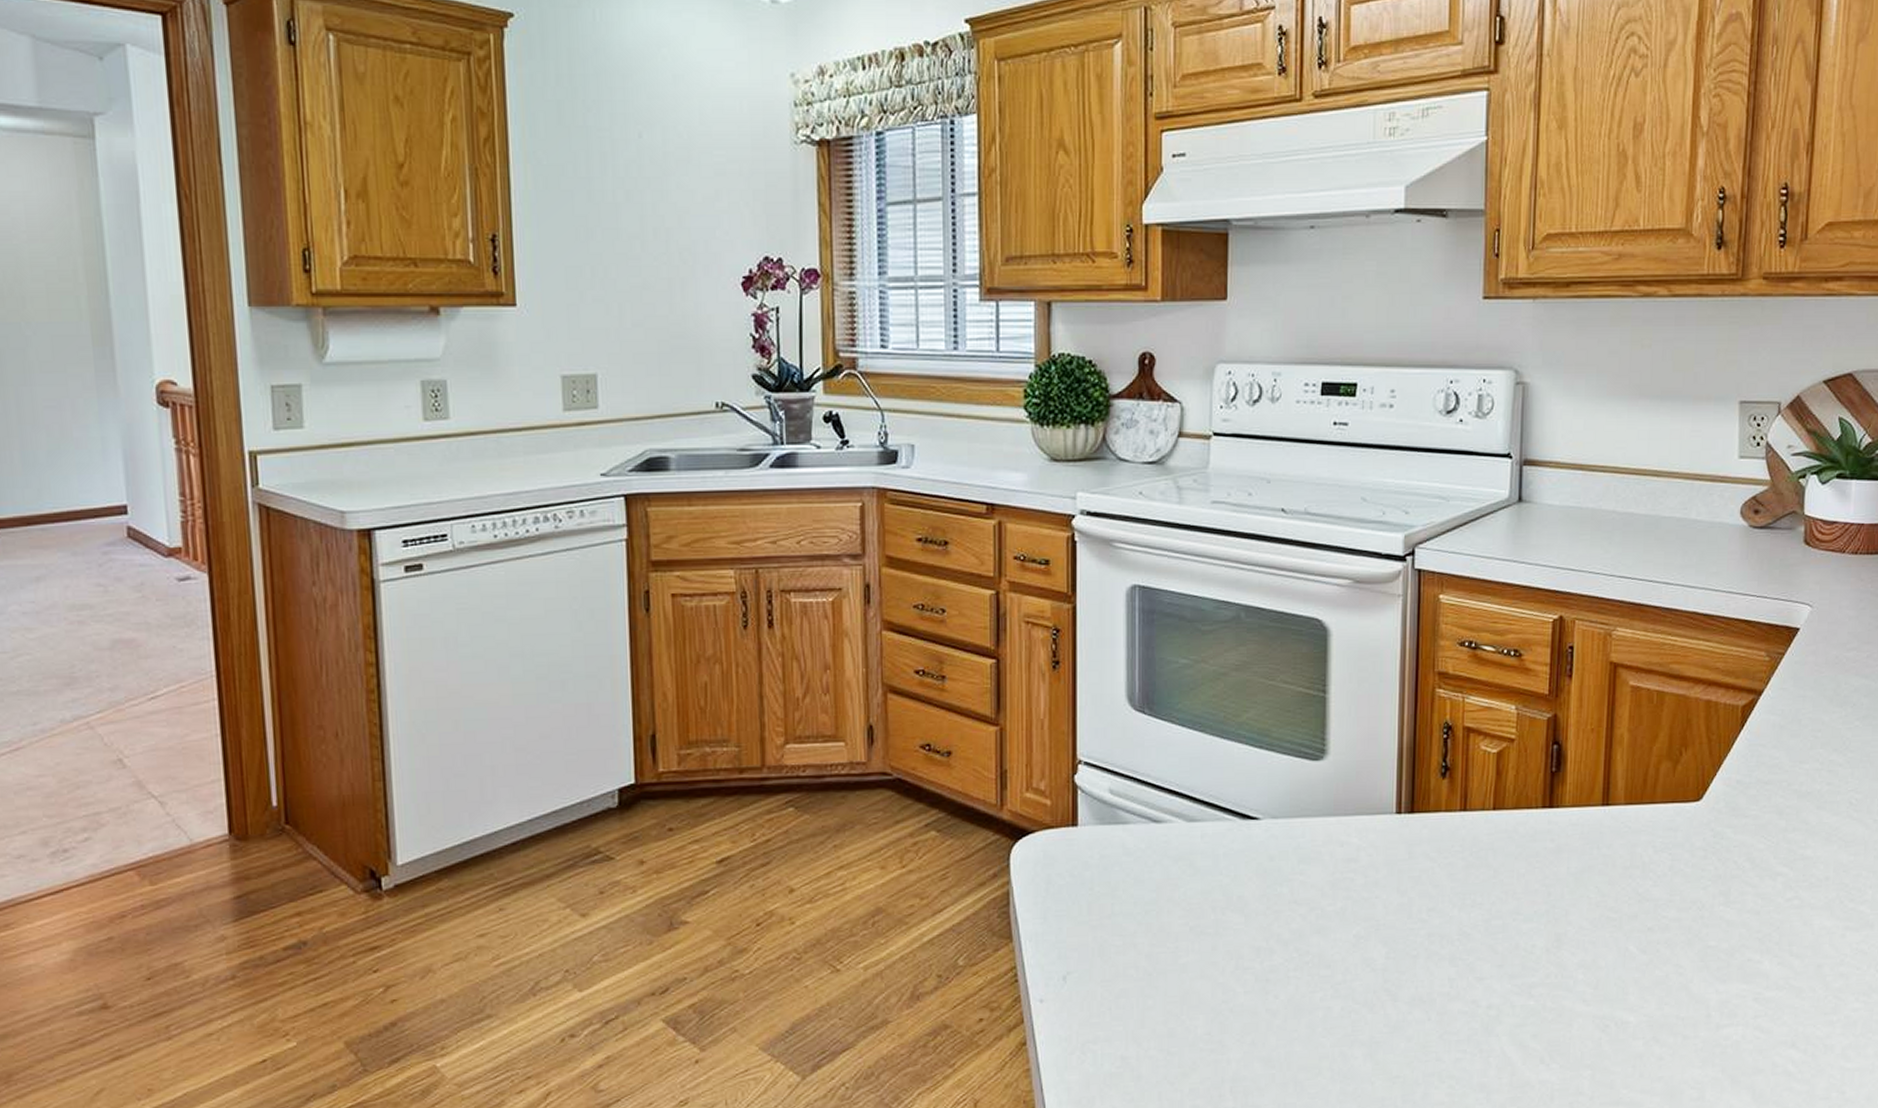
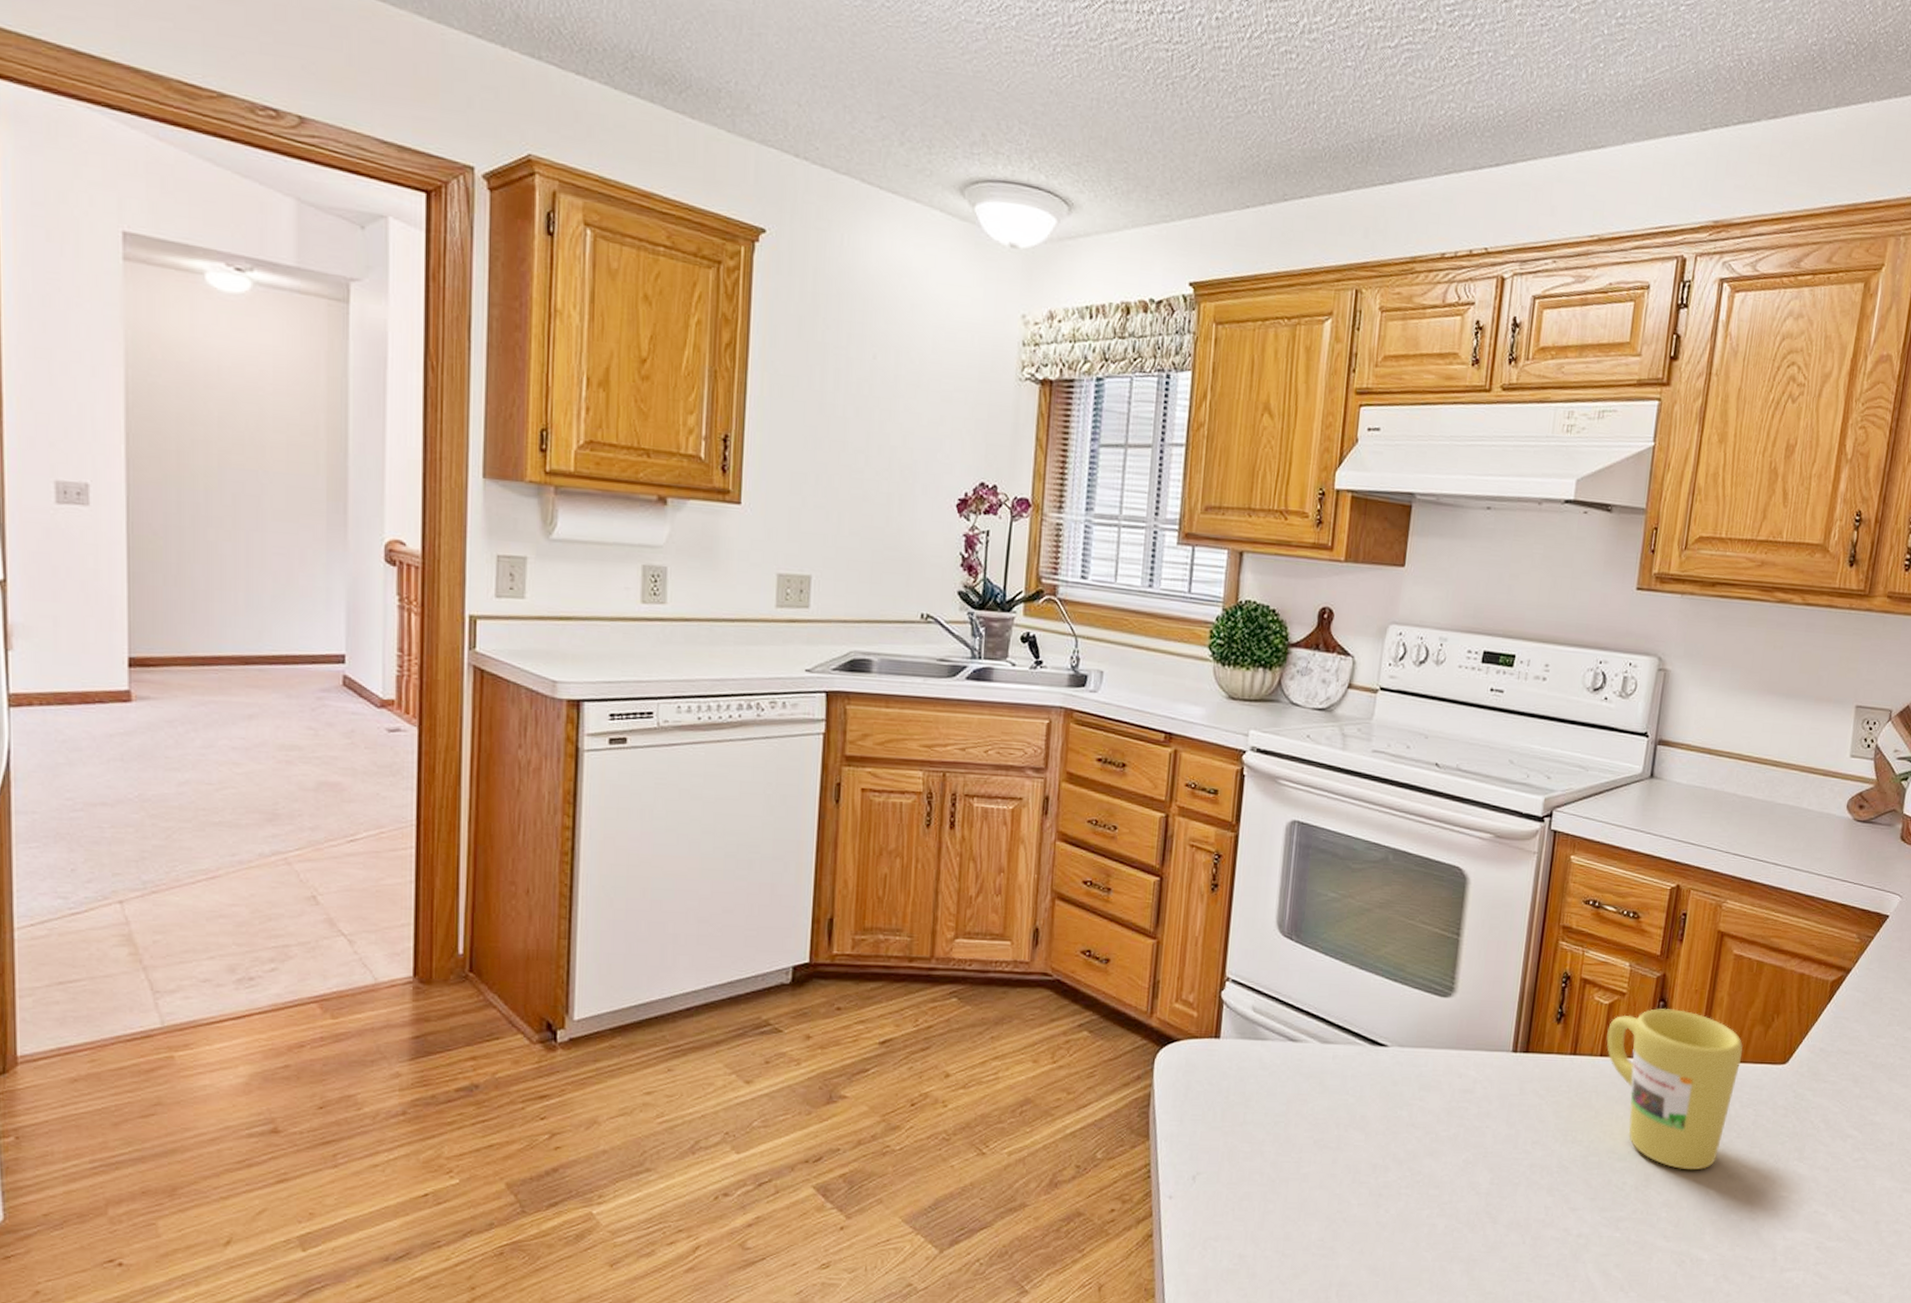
mug: none [1498,751,1650,926] -> present [1606,1008,1743,1170]

